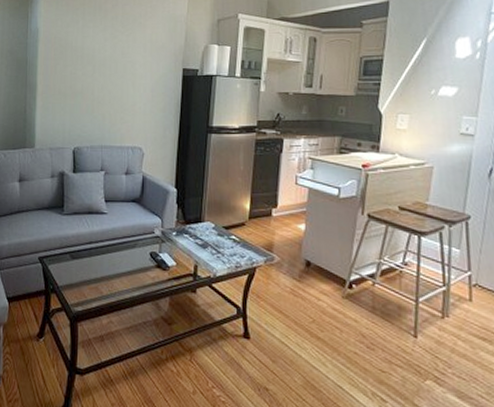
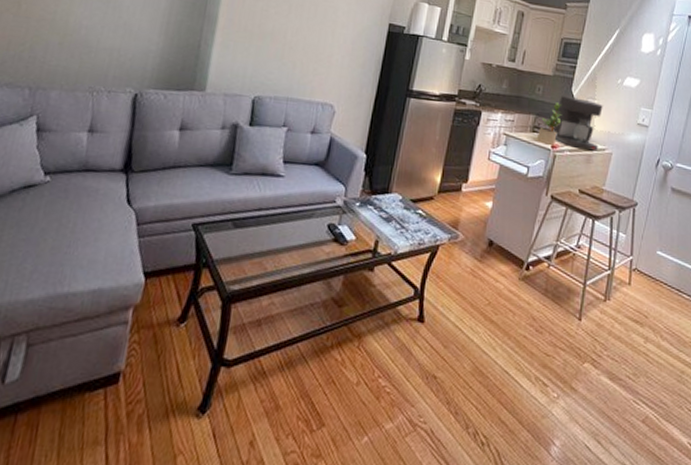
potted plant: none [344,122,374,164] -> present [536,102,565,145]
coffee maker: none [361,113,417,166] -> present [553,95,603,151]

